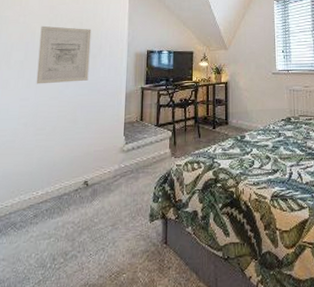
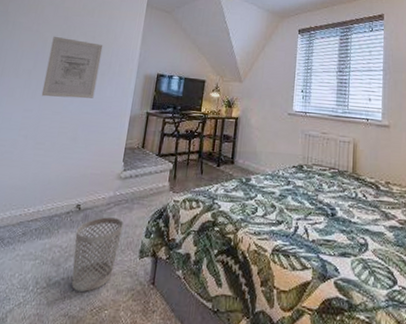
wastebasket: none [86,188,132,261] -> present [71,217,124,292]

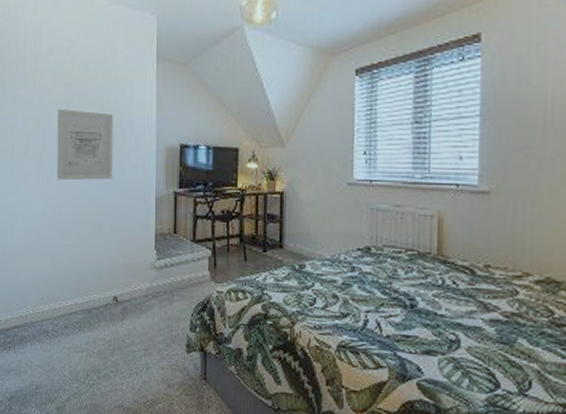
wastebasket: present [71,217,124,292] -> none [117,310,166,385]

